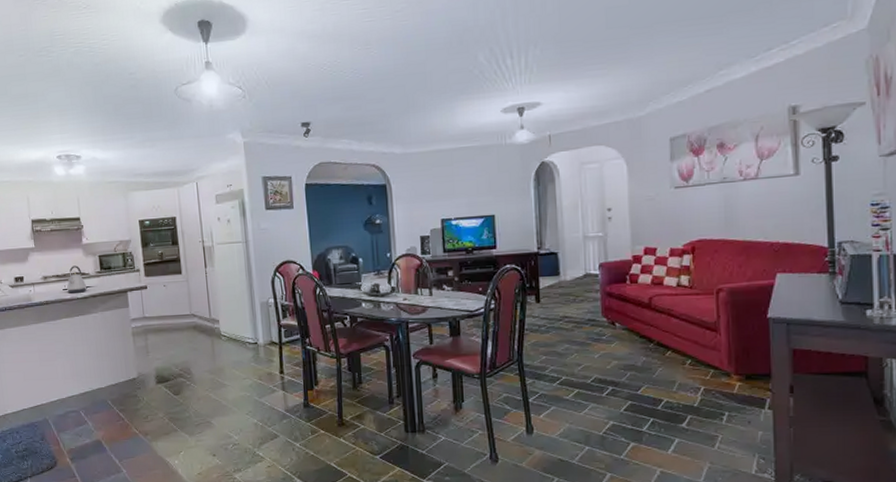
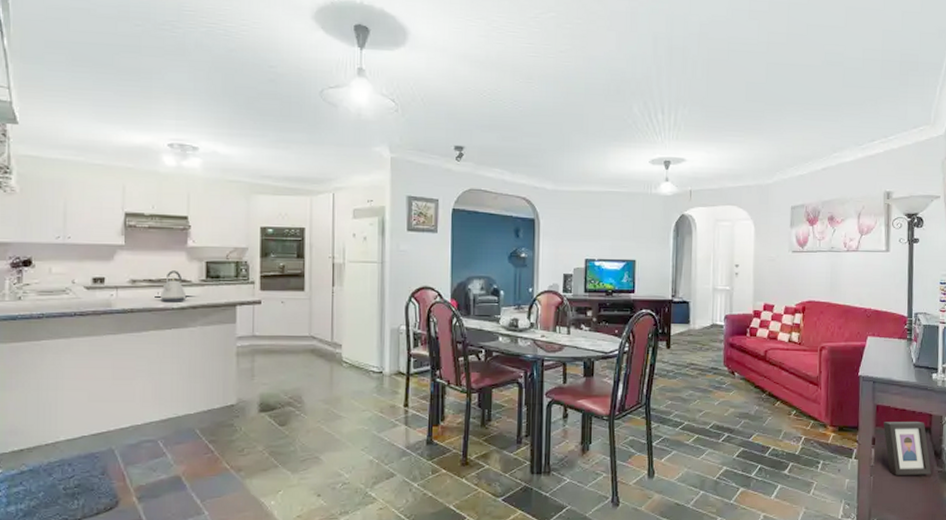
picture frame: none [802,365,870,426] -> present [883,422,931,475]

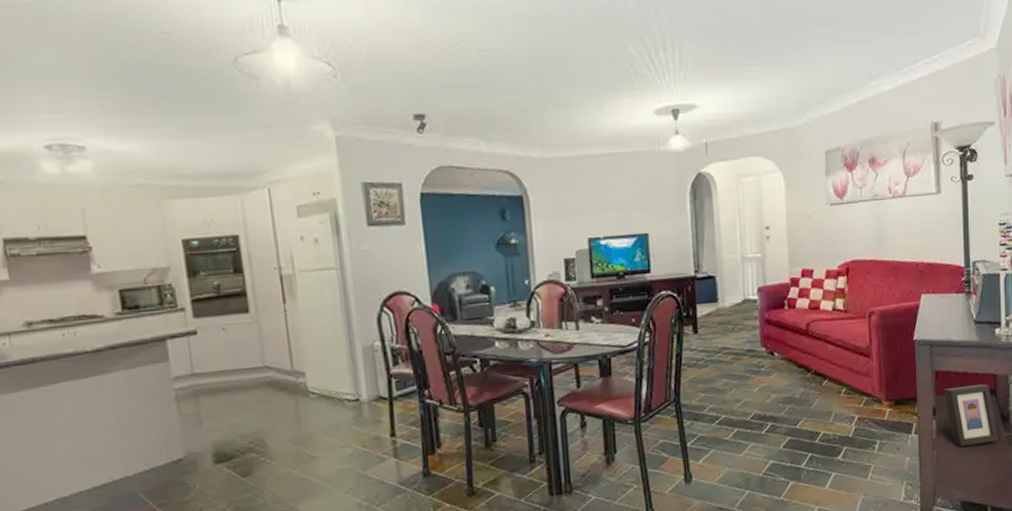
kettle: present [160,270,187,304] -> none [67,305,101,347]

